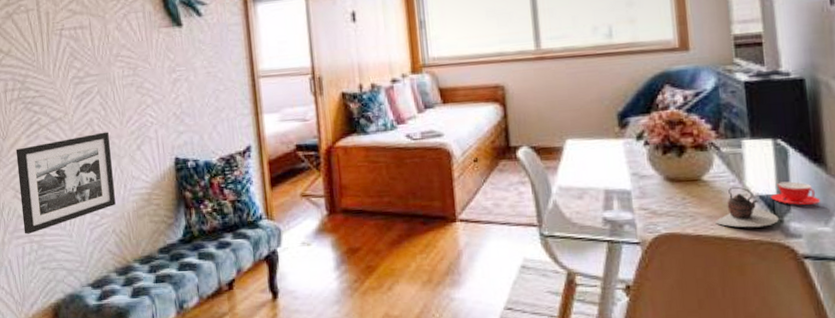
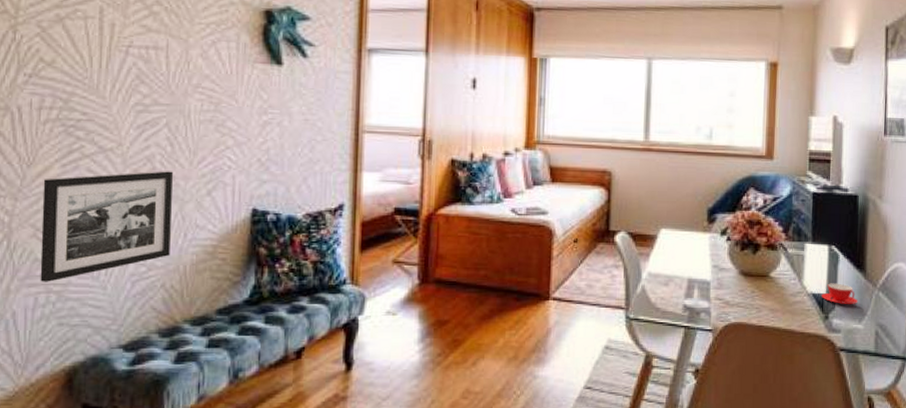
teapot: present [714,186,779,228] -> none [775,284,825,322]

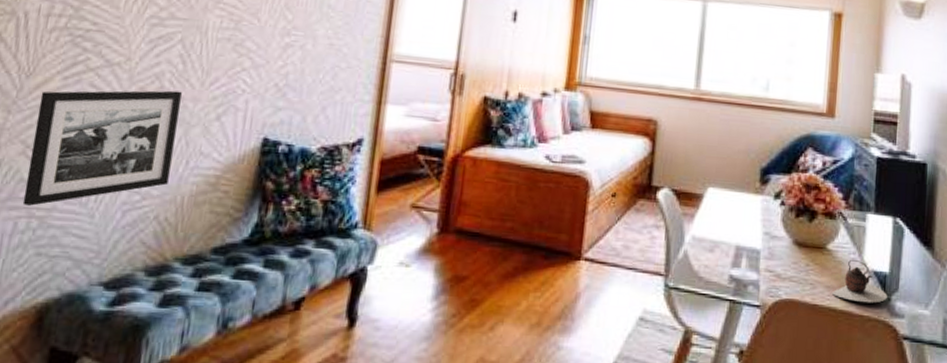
teapot: none [775,284,825,322] -> present [831,259,887,303]
teacup: present [821,283,858,304] -> none [884,260,925,286]

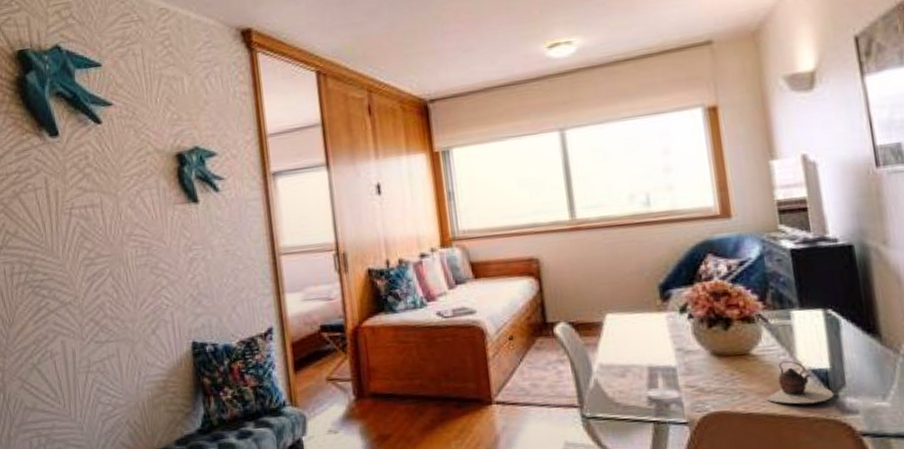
picture frame: present [22,90,182,206] -> none [22,316,129,428]

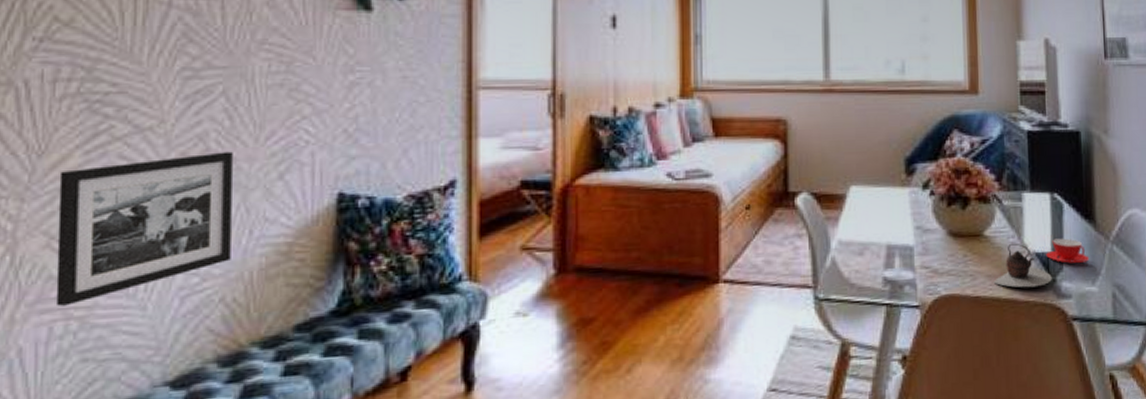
picture frame: none [22,316,129,428] -> present [55,151,233,306]
teacup: none [824,353,877,379] -> present [1046,238,1090,263]

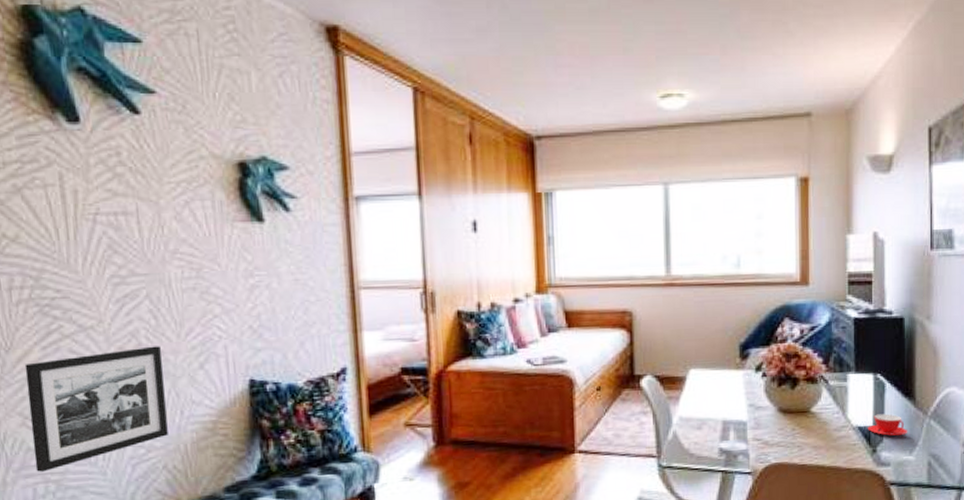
teapot: present [993,243,1052,288] -> none [818,418,873,457]

